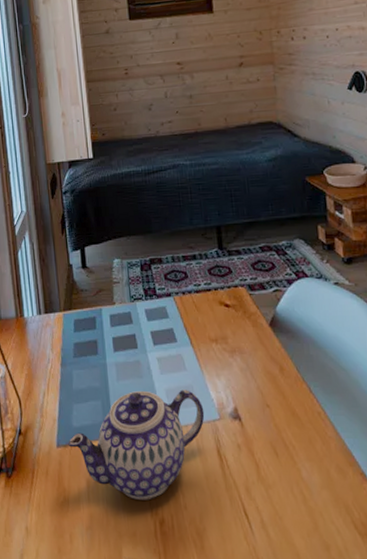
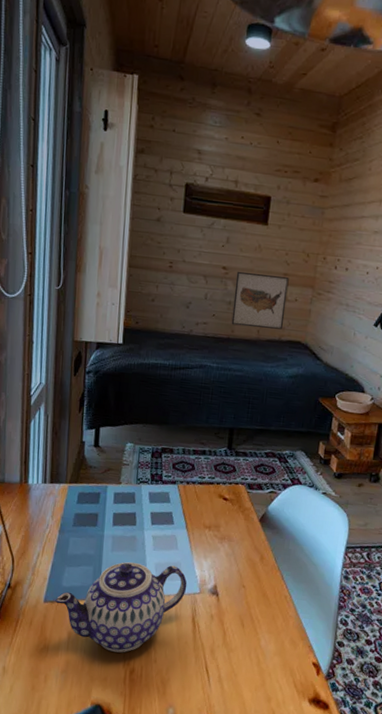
wall art: none [191,59,250,118] -> present [231,271,289,330]

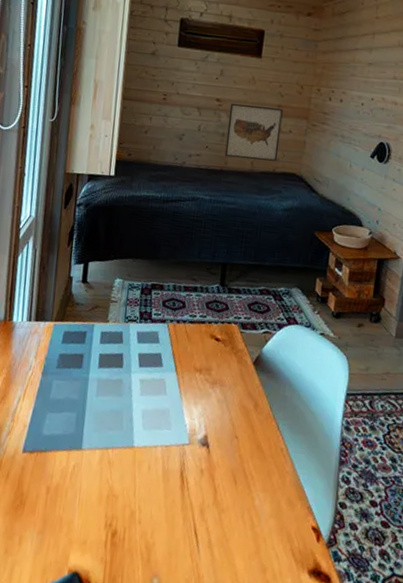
teapot: present [55,562,187,653] -> none [34,408,176,512]

